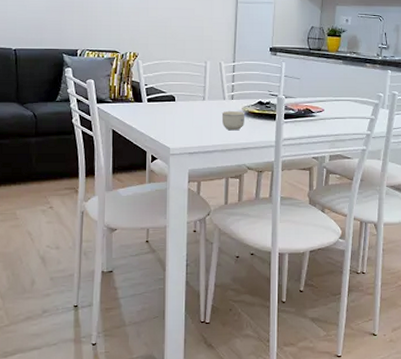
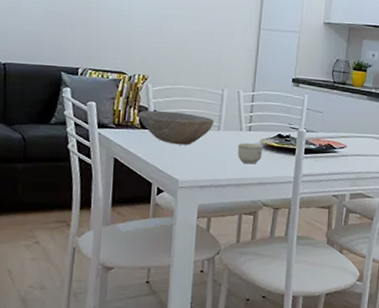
bowl: none [131,84,200,116] -> present [138,110,215,145]

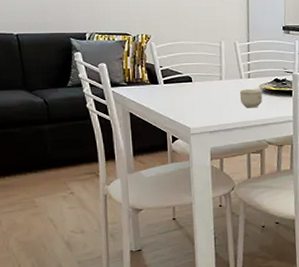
bowl: present [138,110,215,145] -> none [146,66,216,96]

